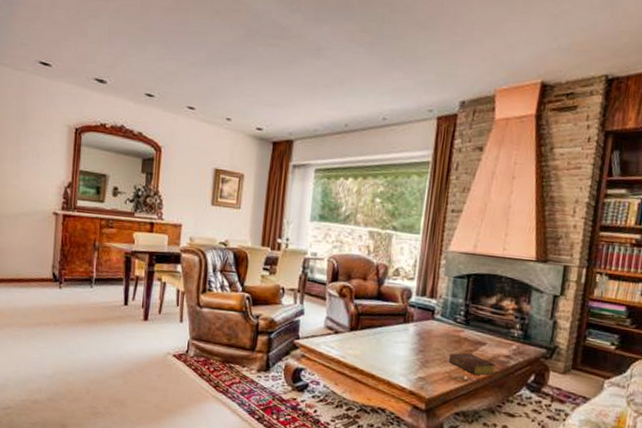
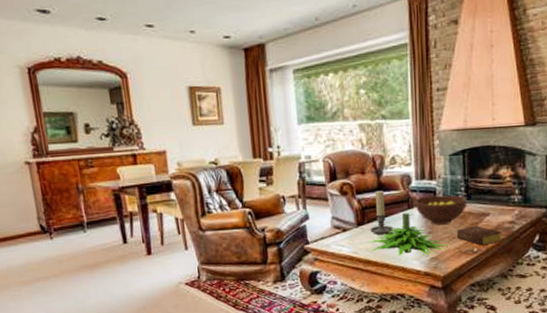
plant: none [357,326,438,375] -> present [367,212,448,256]
candle holder: none [362,299,388,346] -> present [370,190,396,235]
fruit bowl: none [411,313,466,346] -> present [414,194,468,225]

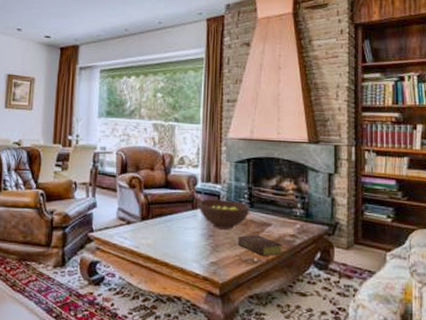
plant: present [367,212,448,256] -> none [149,212,228,260]
candle holder: present [370,190,396,235] -> none [153,188,178,233]

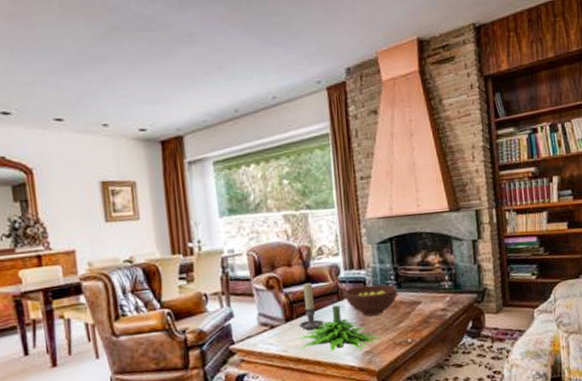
plant: none [149,212,228,260] -> present [297,304,381,352]
candle holder: none [153,188,178,233] -> present [299,283,326,331]
bible: present [238,235,283,257] -> none [390,315,436,336]

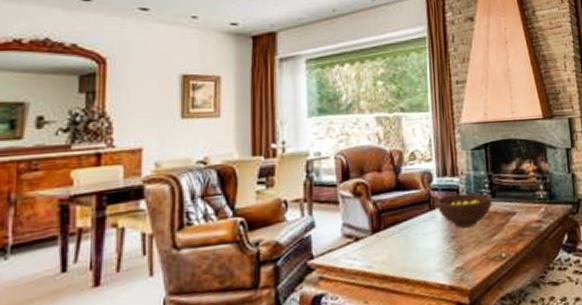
plant: present [297,304,381,352] -> none [383,214,474,268]
candle holder: present [299,283,326,331] -> none [387,190,416,244]

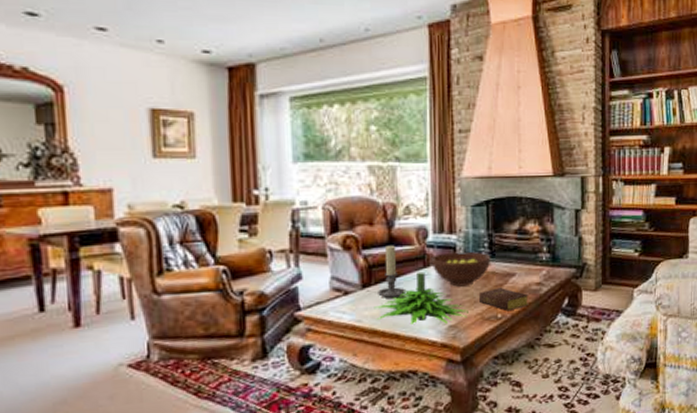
plant: none [383,214,474,268] -> present [374,272,468,324]
candle holder: none [387,190,416,244] -> present [378,245,408,299]
bible: none [483,227,531,251] -> present [479,288,529,312]

